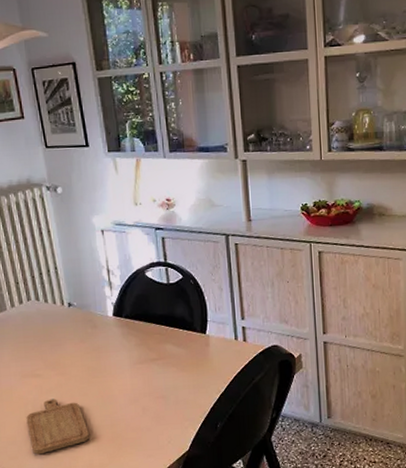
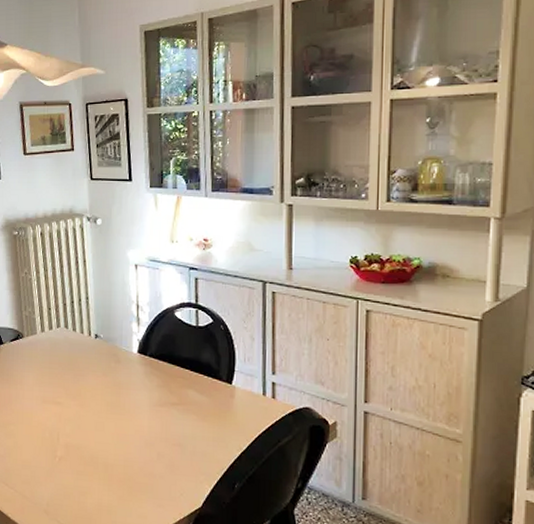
chopping board: present [26,398,89,455] -> none [42,428,101,484]

